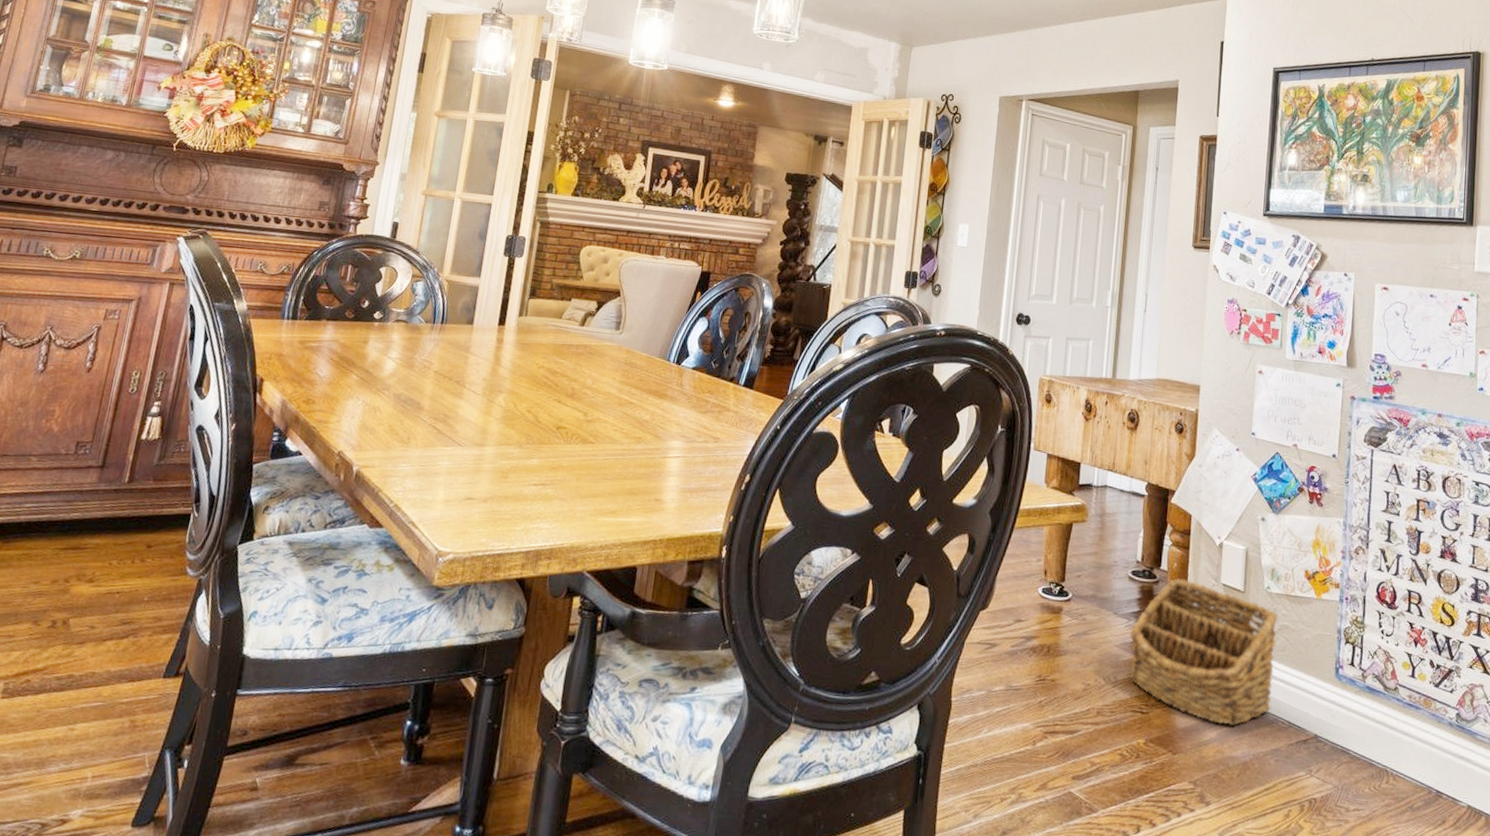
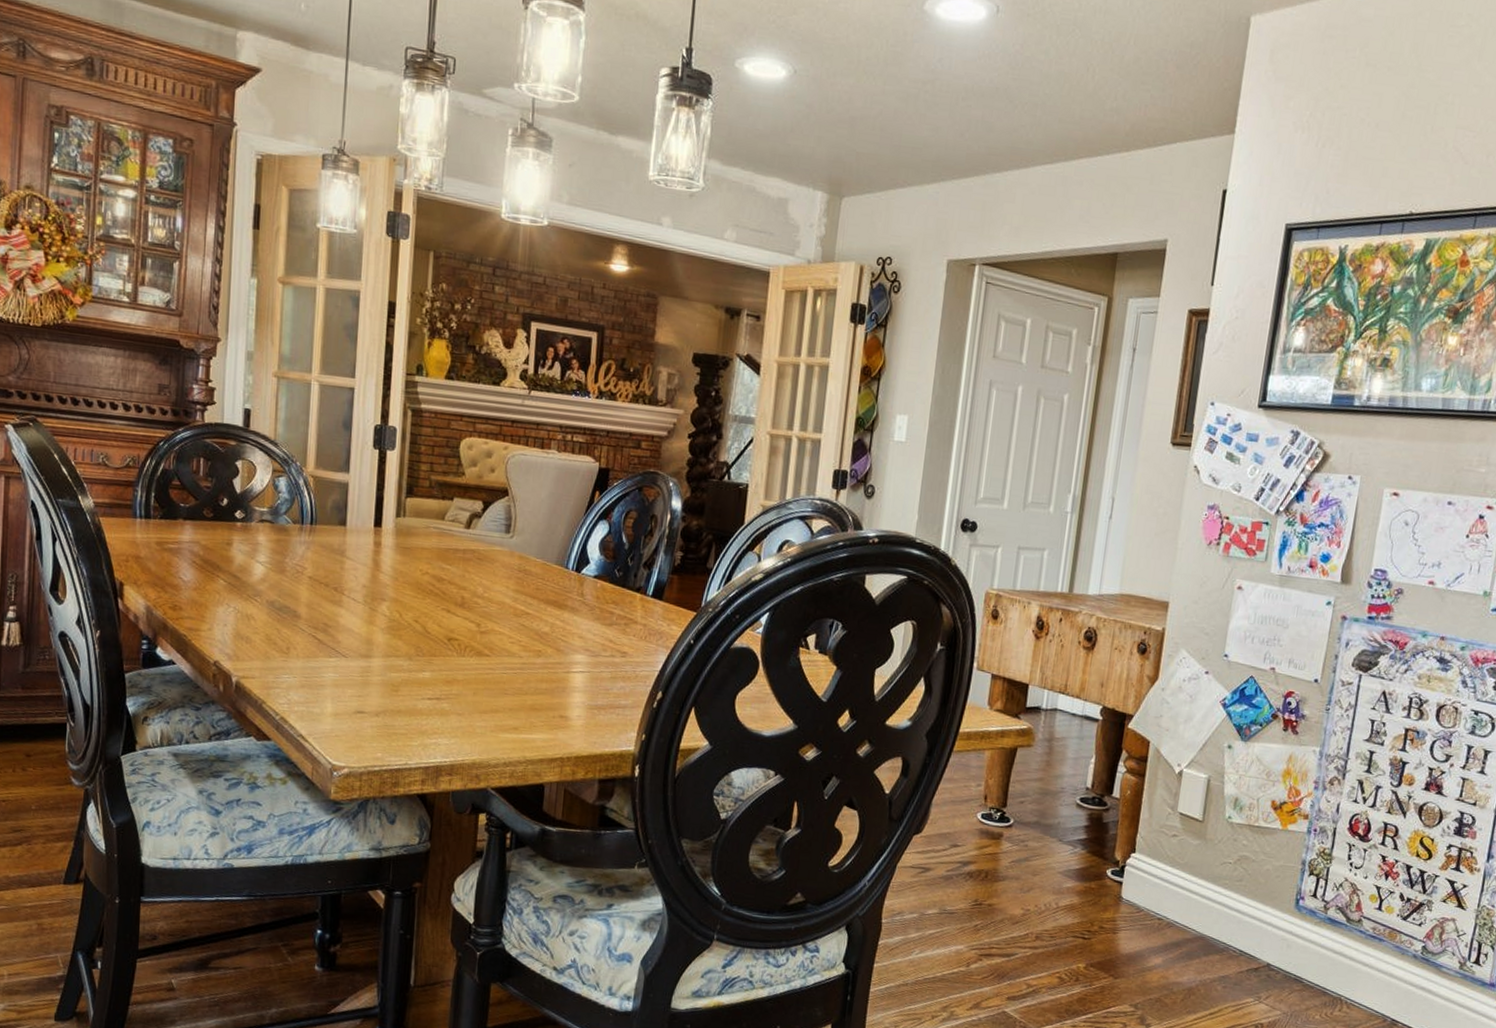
basket: present [1130,579,1278,727] -> none [1073,806,1238,954]

